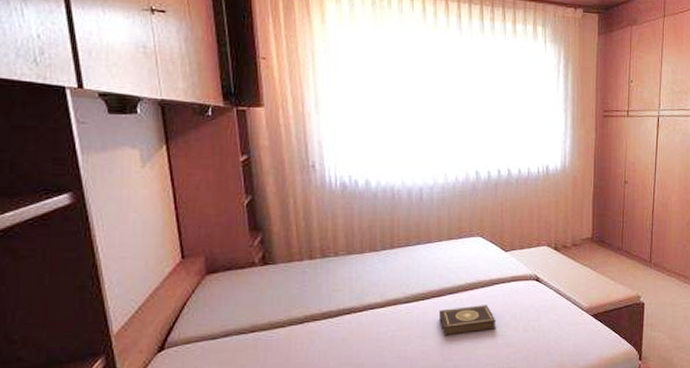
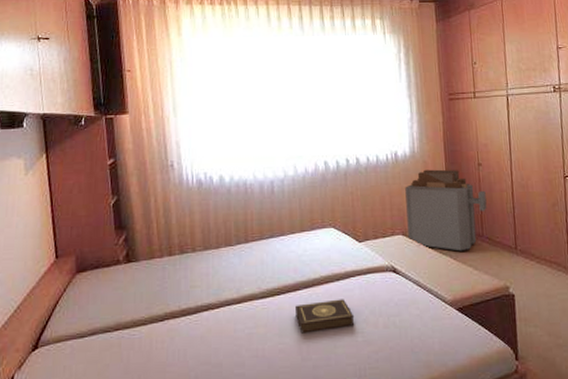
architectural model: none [553,184,629,263] -> present [405,169,487,251]

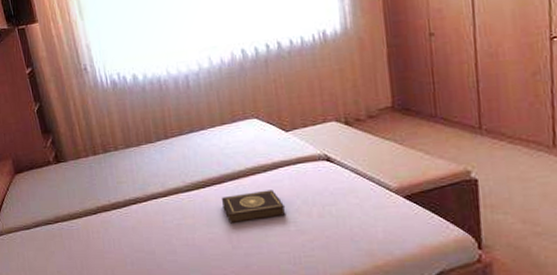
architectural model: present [405,169,487,251] -> none [337,43,442,135]

